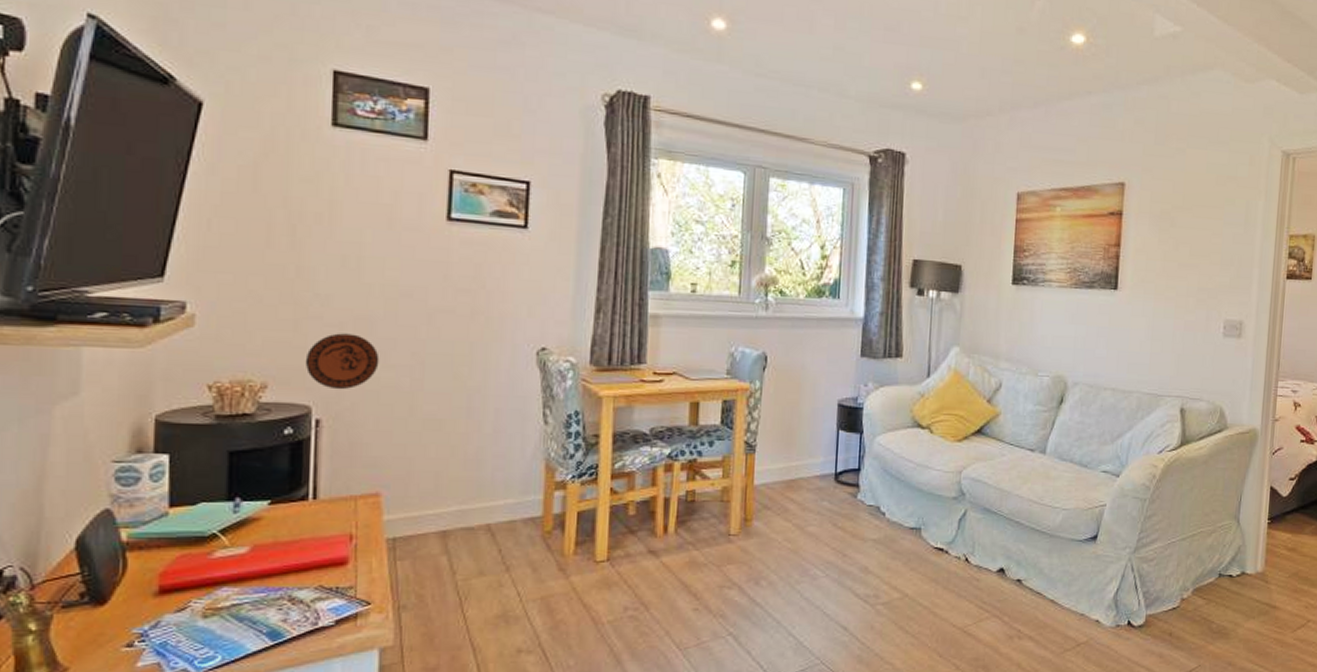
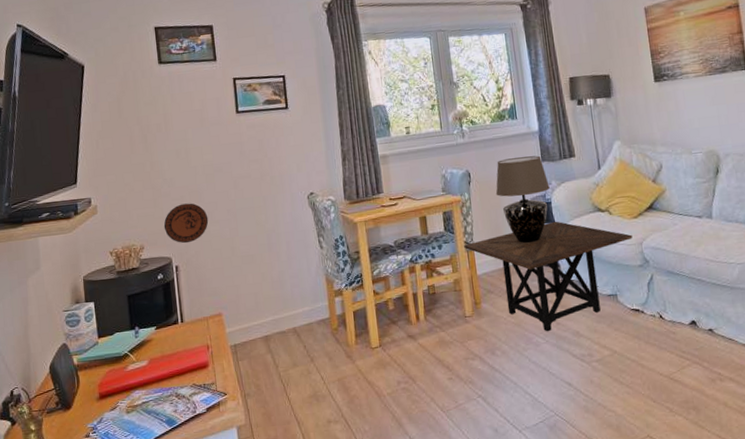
side table: none [743,431,952,564] -> present [464,221,633,332]
table lamp: none [795,346,865,454] -> present [495,155,550,243]

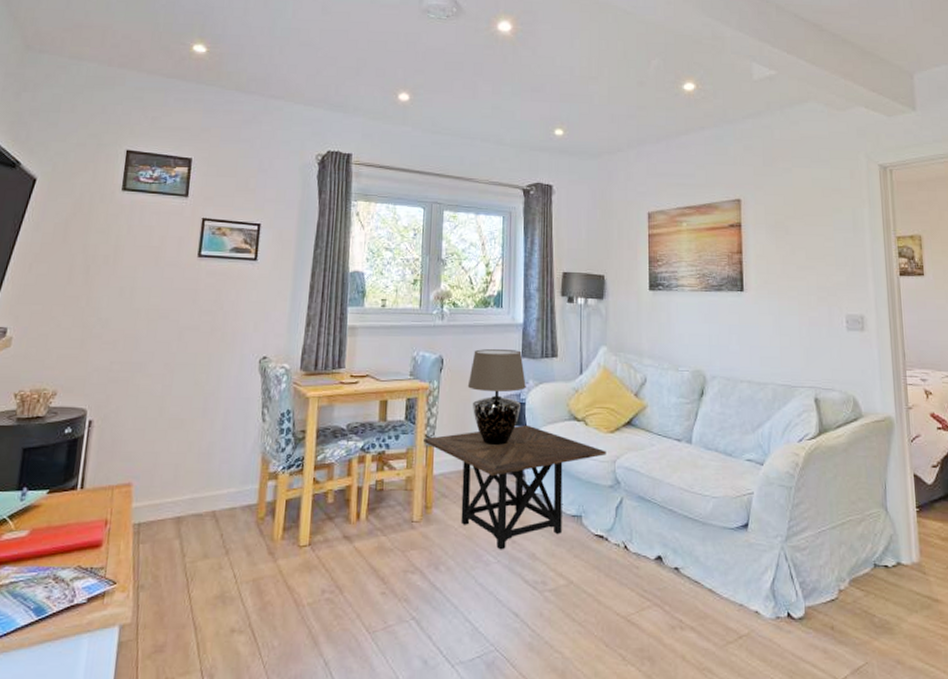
decorative plate: present [164,203,209,244] -> none [85,349,141,396]

